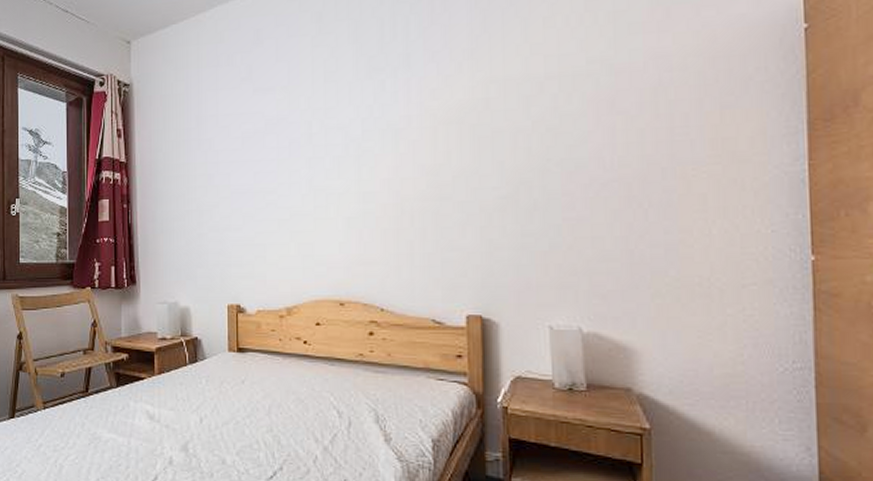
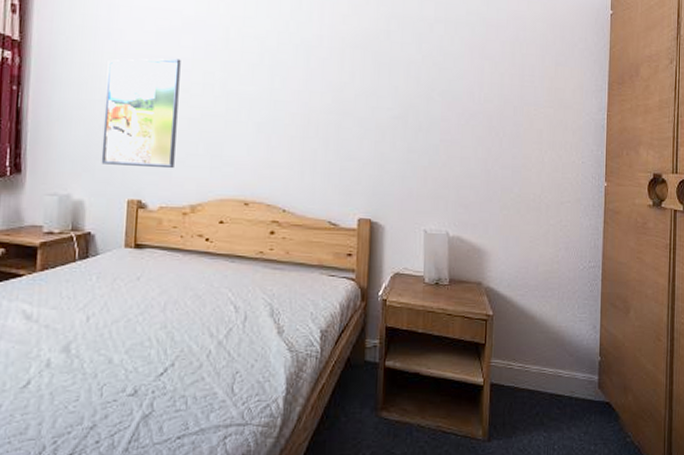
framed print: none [200,160,268,272] -> present [101,58,181,169]

